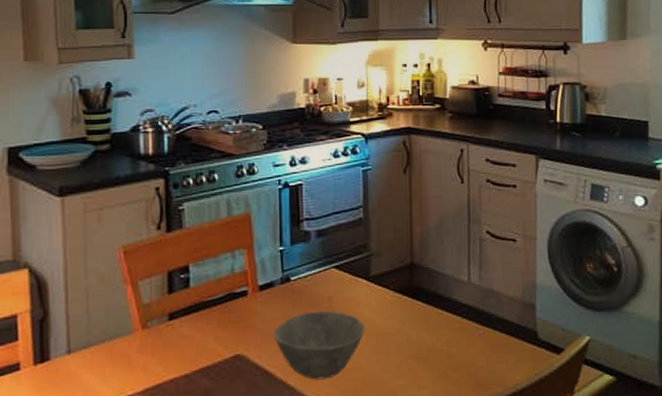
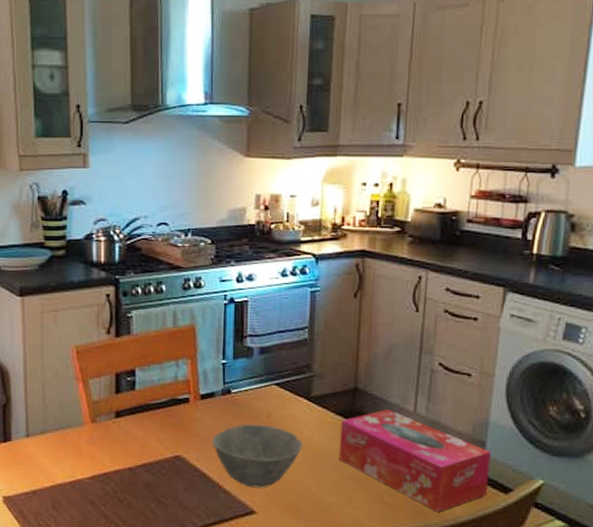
tissue box: none [400,282,542,381] -> present [338,409,491,512]

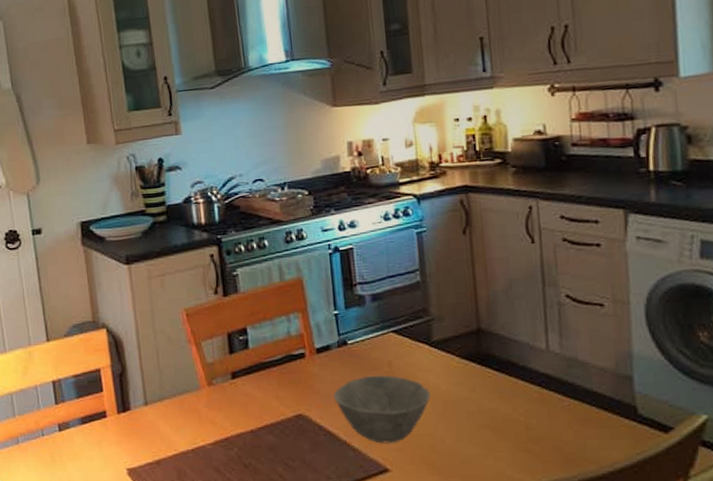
tissue box: present [338,409,491,512] -> none [467,349,644,458]

